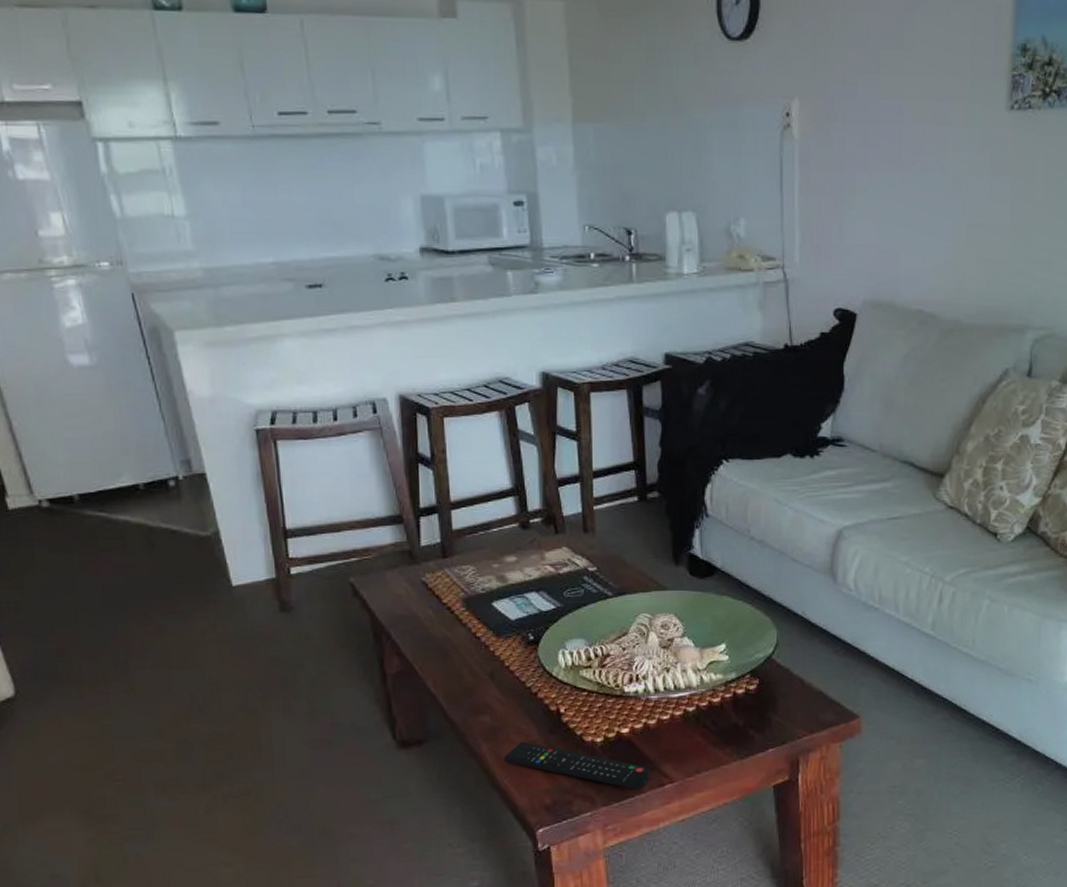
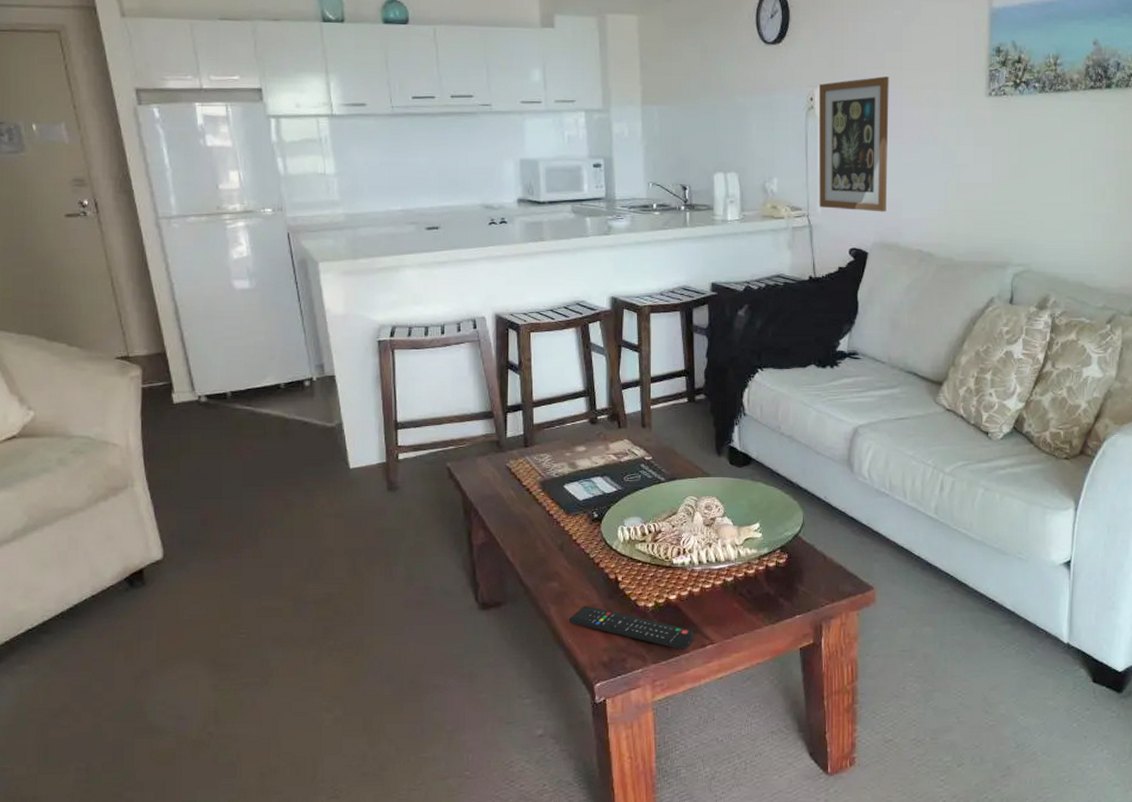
wall art: none [796,84,886,262] -> present [818,76,889,212]

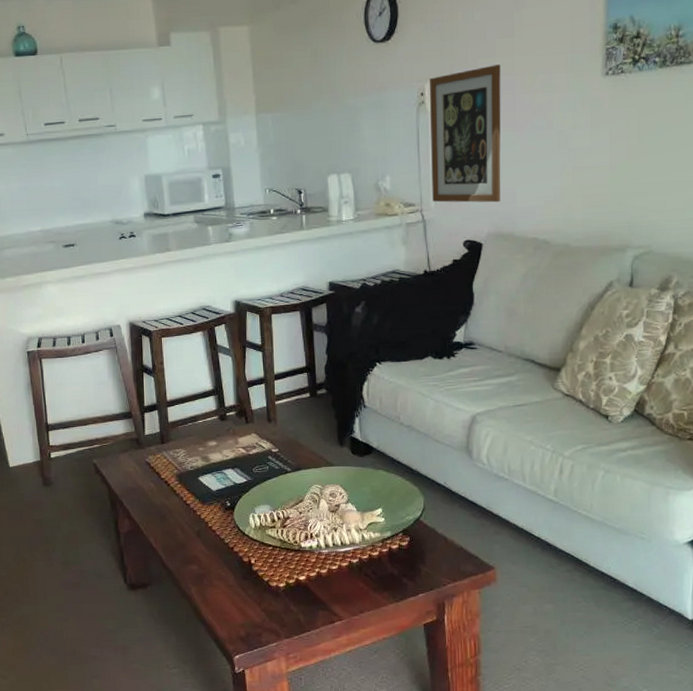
remote control: present [568,605,693,649] -> none [208,586,323,625]

